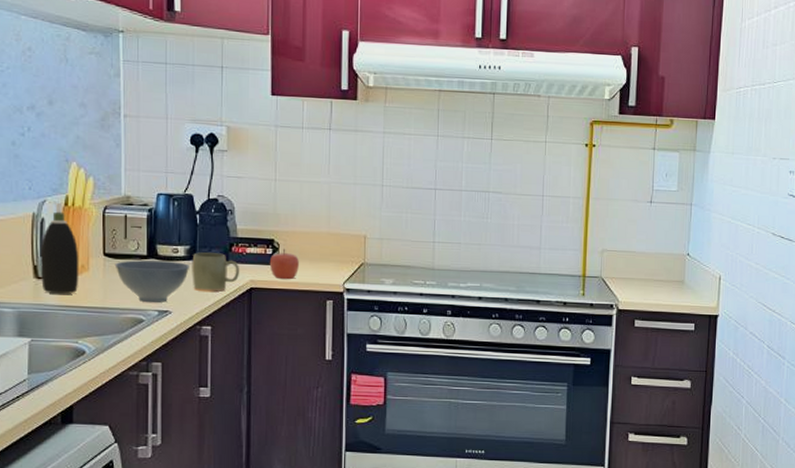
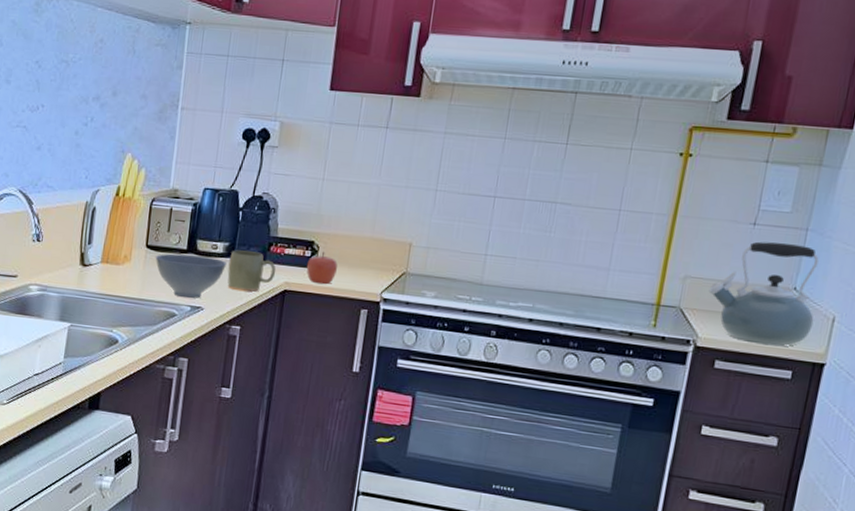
soap dispenser: present [40,202,79,294] -> none [86,191,124,283]
kettle: none [622,216,706,304] -> present [709,241,819,347]

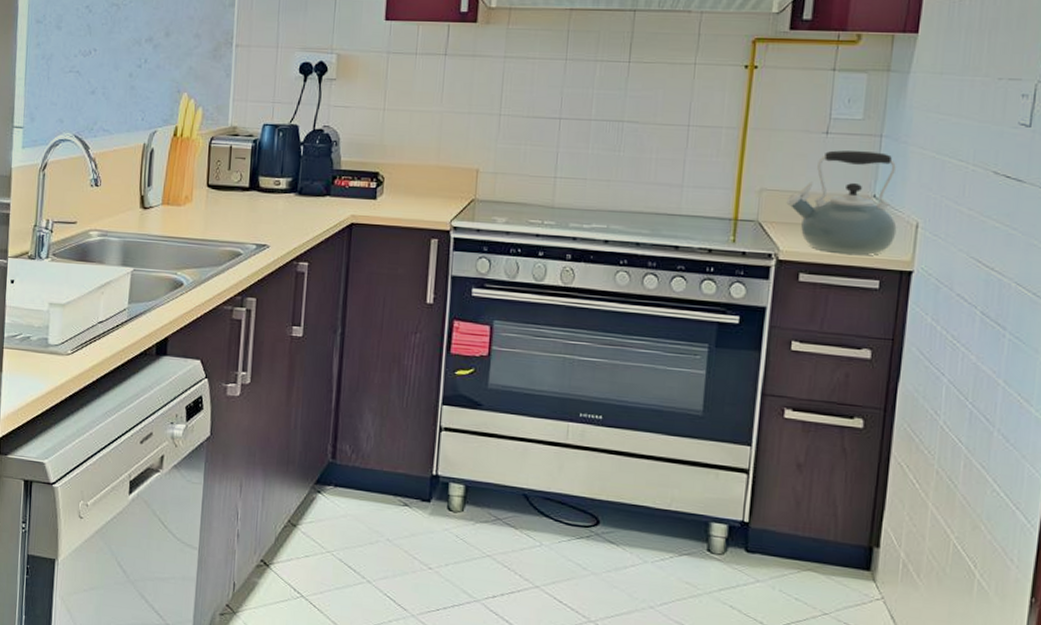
bowl: present [155,253,227,298] -> none [217,192,291,236]
mug: present [227,250,276,292] -> none [292,185,342,226]
fruit: present [306,251,338,285] -> none [372,182,404,216]

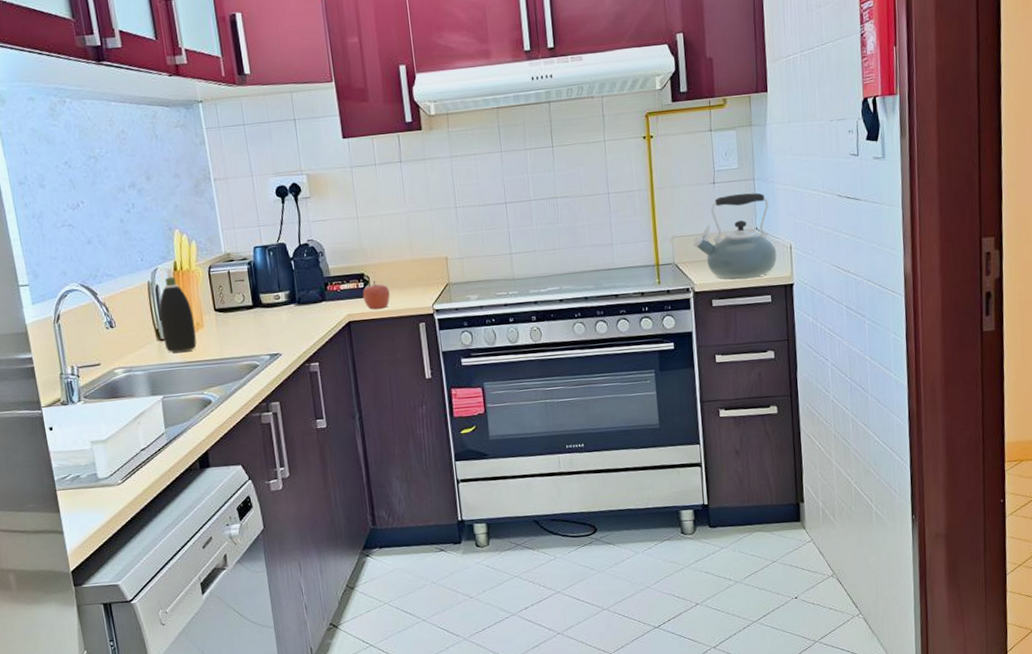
soap dispenser: none [146,132,184,225] -> present [159,268,197,353]
fruit: none [372,182,404,216] -> present [362,280,390,310]

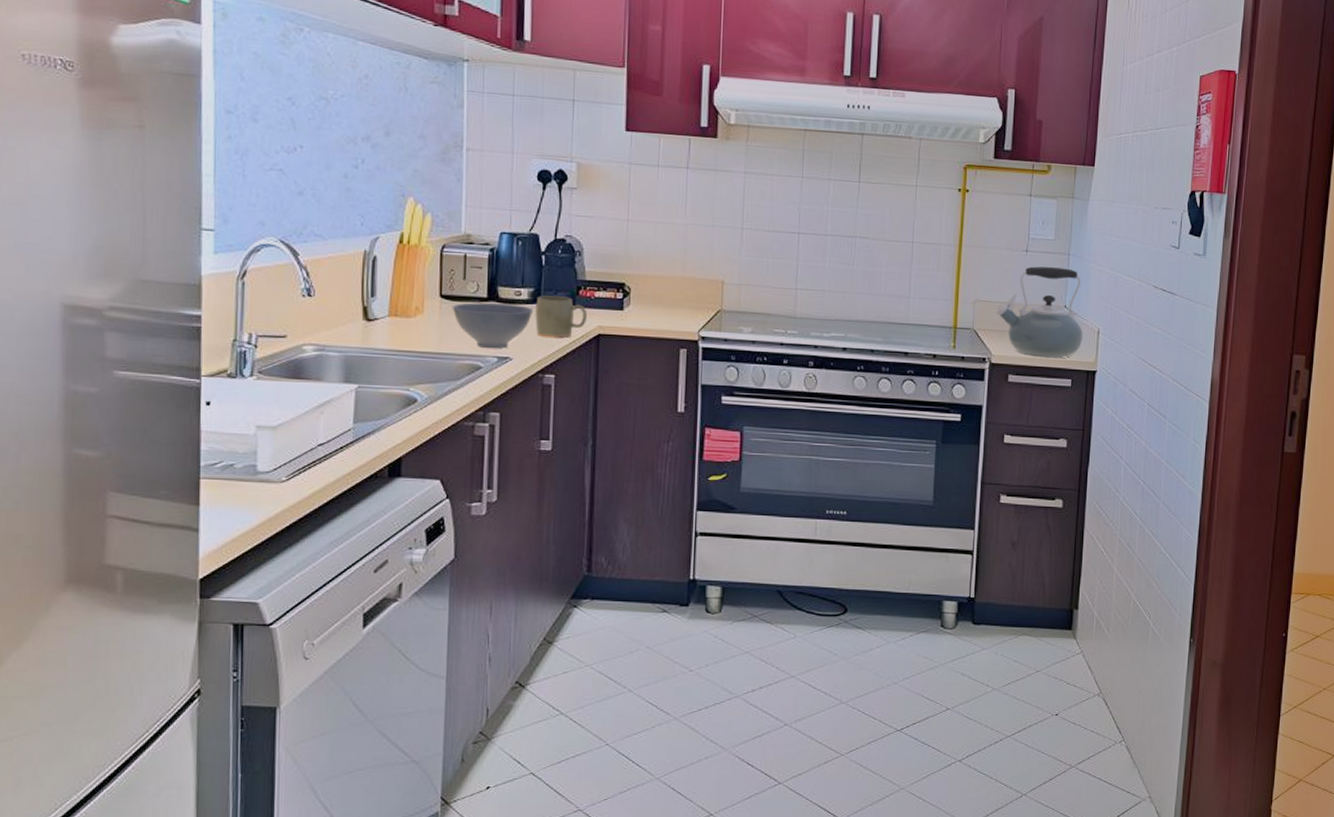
soap dispenser: present [159,268,197,353] -> none [370,239,414,338]
bowl: none [225,307,293,349] -> present [452,302,534,348]
mug: none [293,293,338,331] -> present [535,295,588,338]
fruit: present [362,280,390,310] -> none [619,292,651,327]

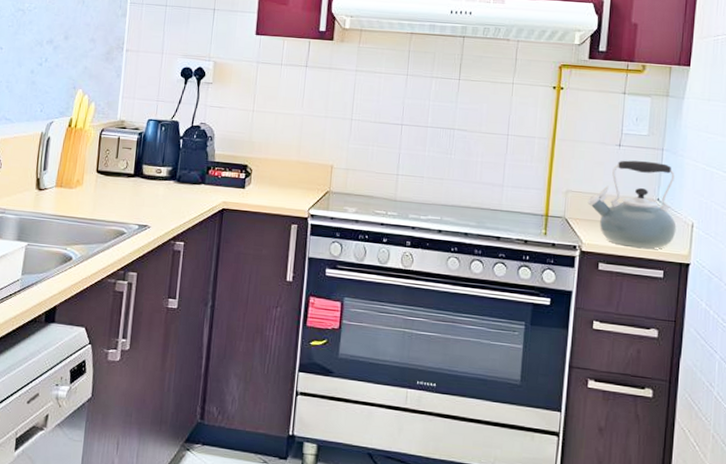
bowl: present [452,302,534,348] -> none [105,178,171,218]
mug: present [535,295,588,338] -> none [171,173,215,211]

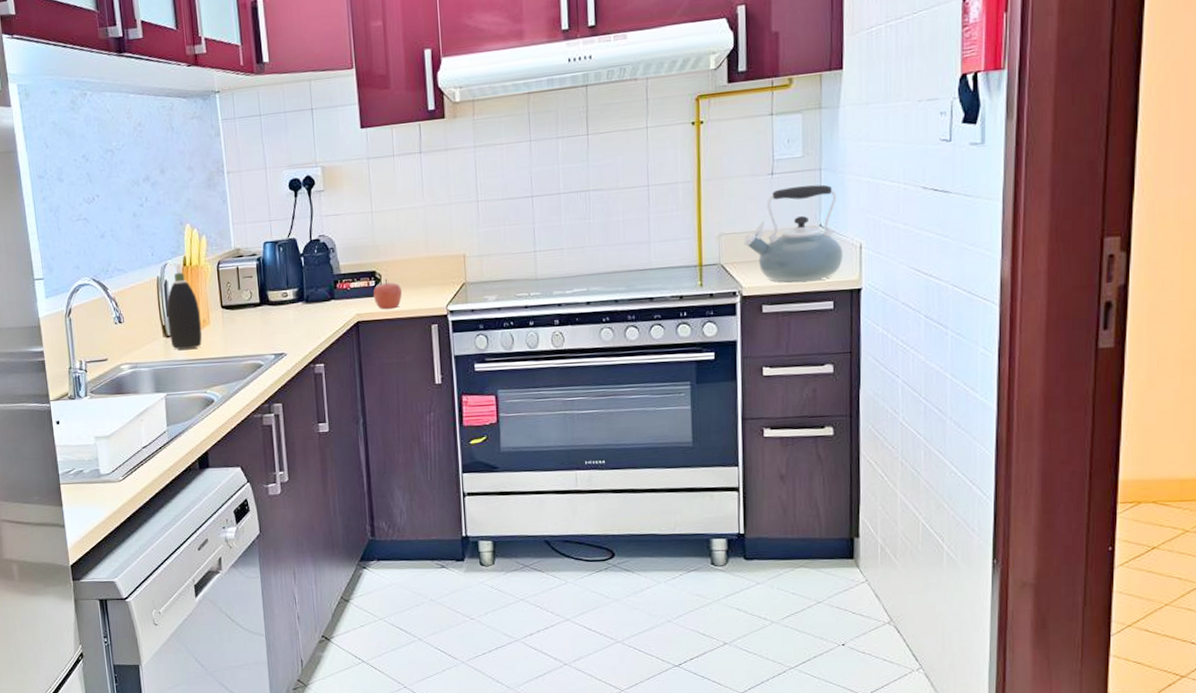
soap dispenser: none [41,123,76,205] -> present [166,263,202,350]
fruit: none [241,173,269,204] -> present [373,278,402,310]

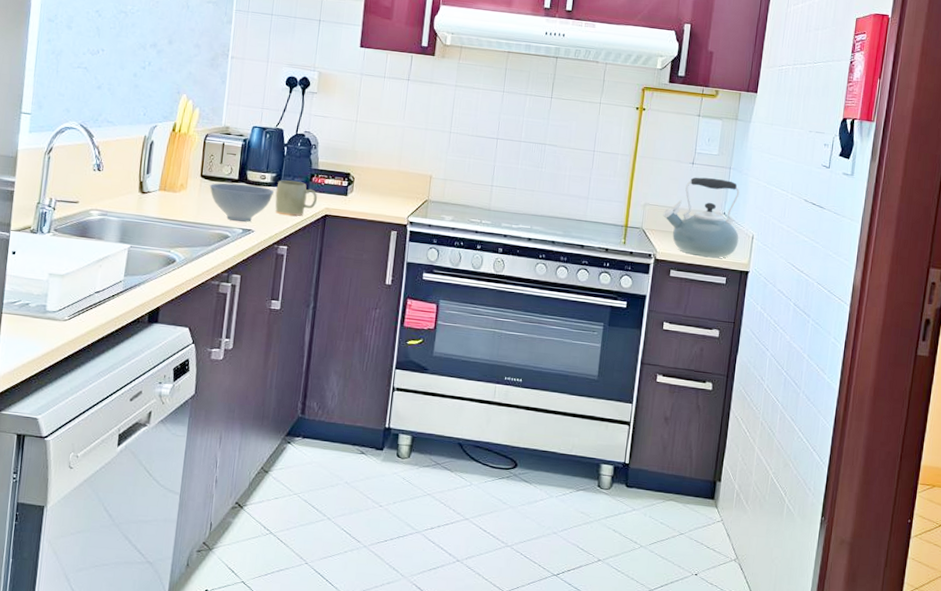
soap dispenser: present [166,263,202,350] -> none [145,127,180,209]
bowl: none [232,305,300,348] -> present [209,183,275,222]
mug: none [301,291,346,331] -> present [275,180,318,216]
fruit: present [373,278,402,310] -> none [343,181,370,211]

